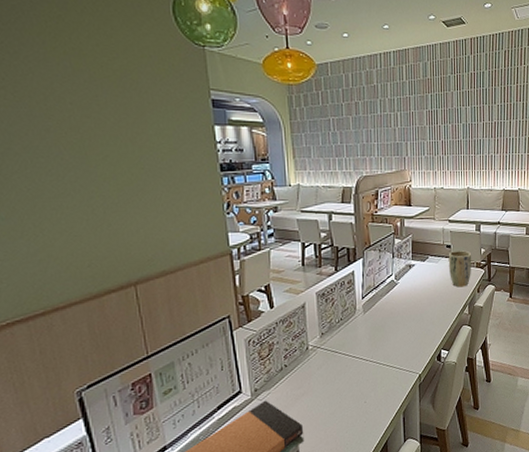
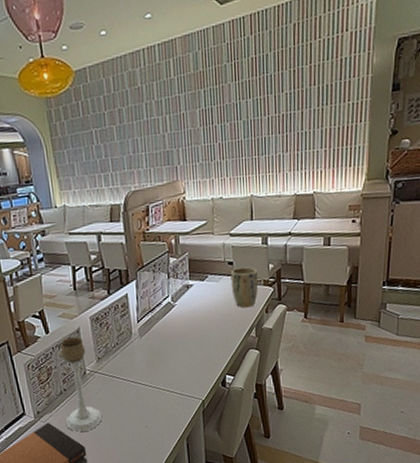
candle holder: none [284,312,322,410] -> present [60,336,103,432]

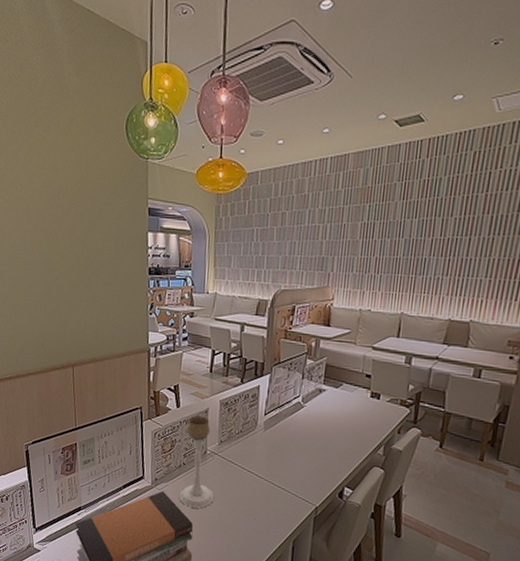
plant pot: present [230,267,259,308] -> none [364,382,396,424]

